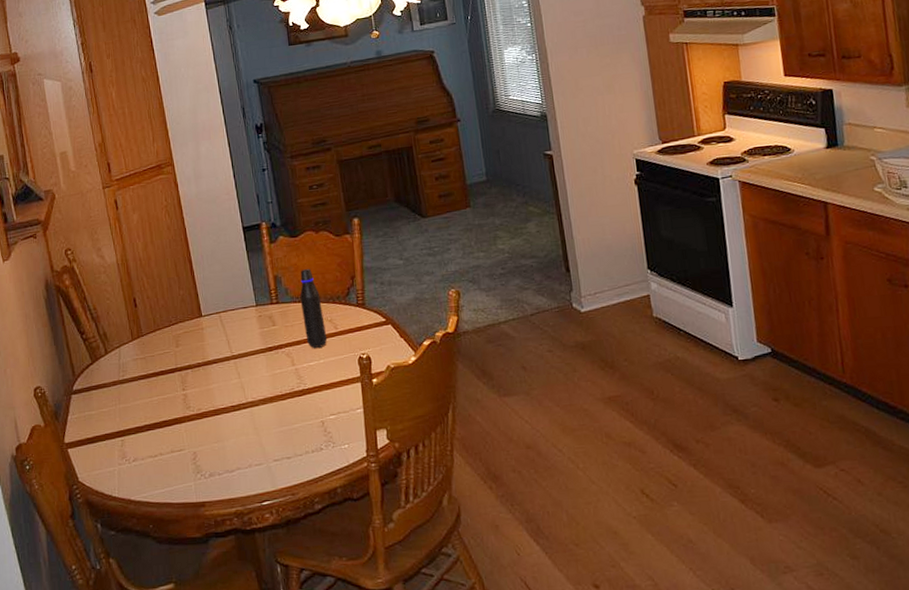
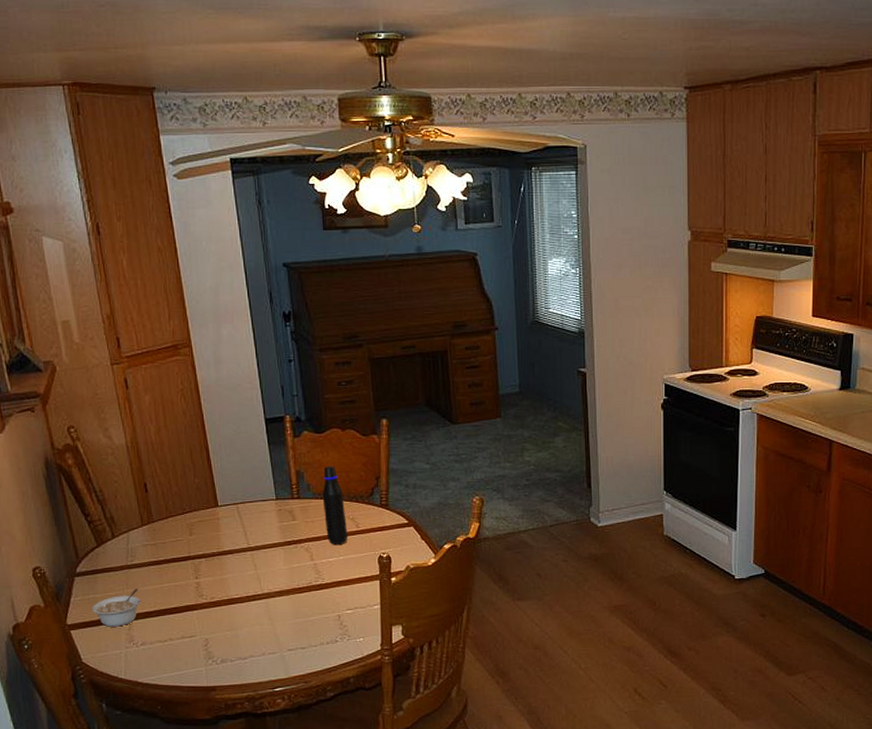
legume: none [87,404,131,444] -> present [92,589,140,627]

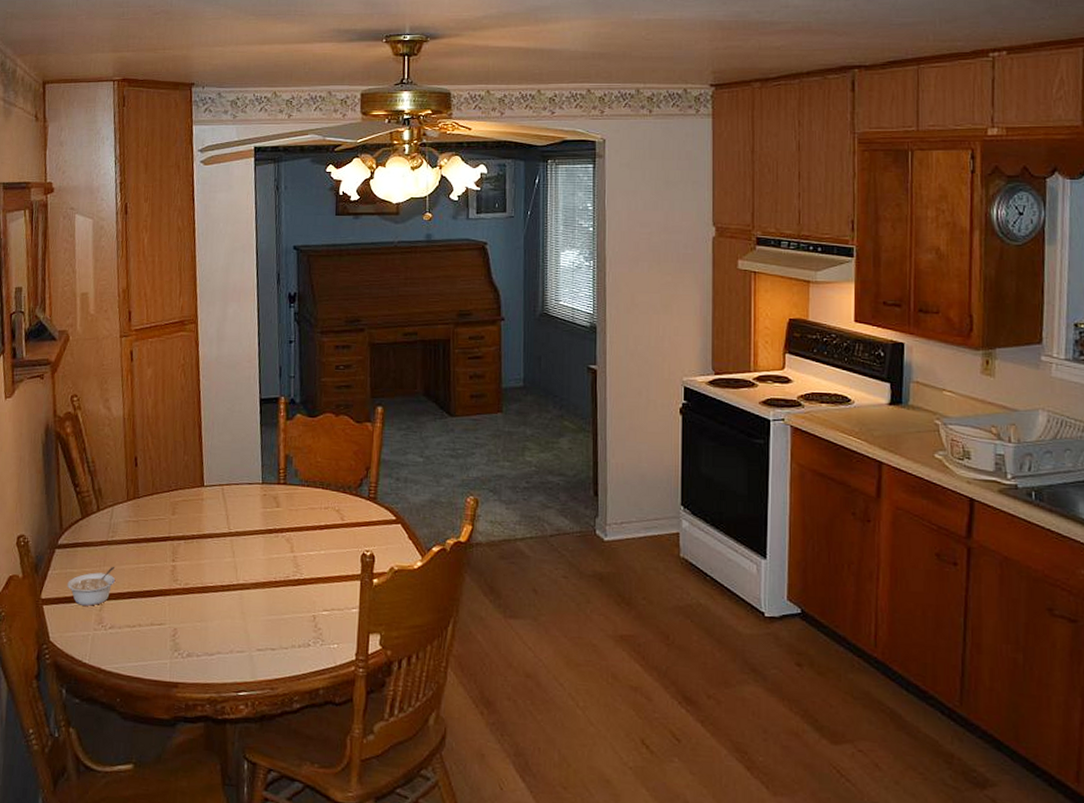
water bottle: present [322,465,348,546] -> none [309,452,332,539]

